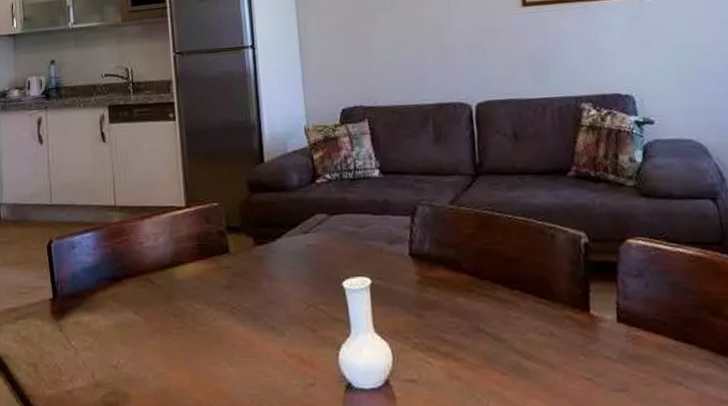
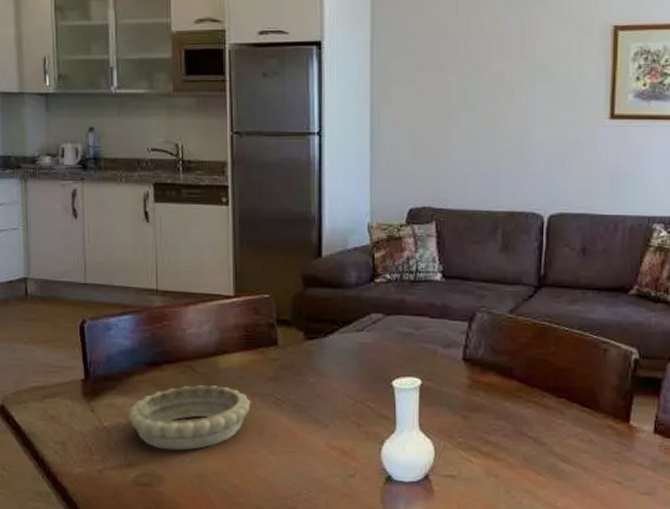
decorative bowl: none [93,297,208,367] -> present [128,385,251,451]

